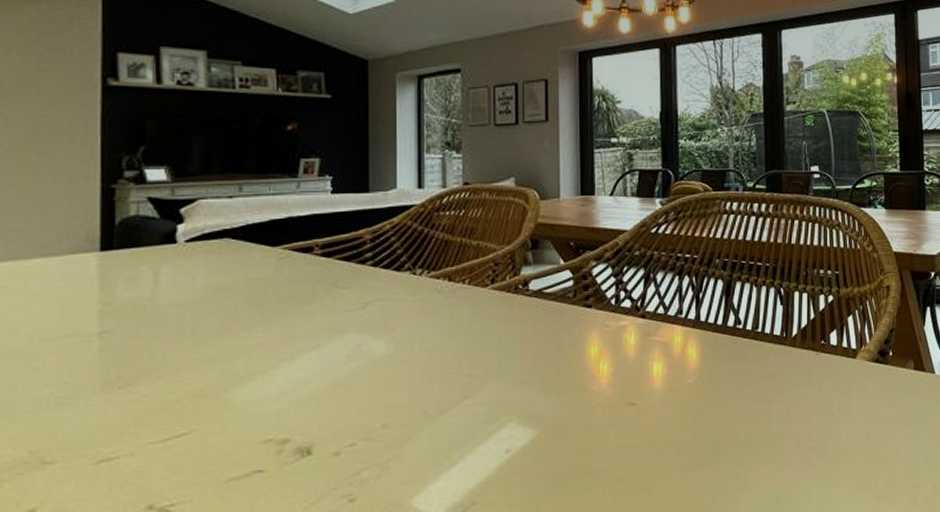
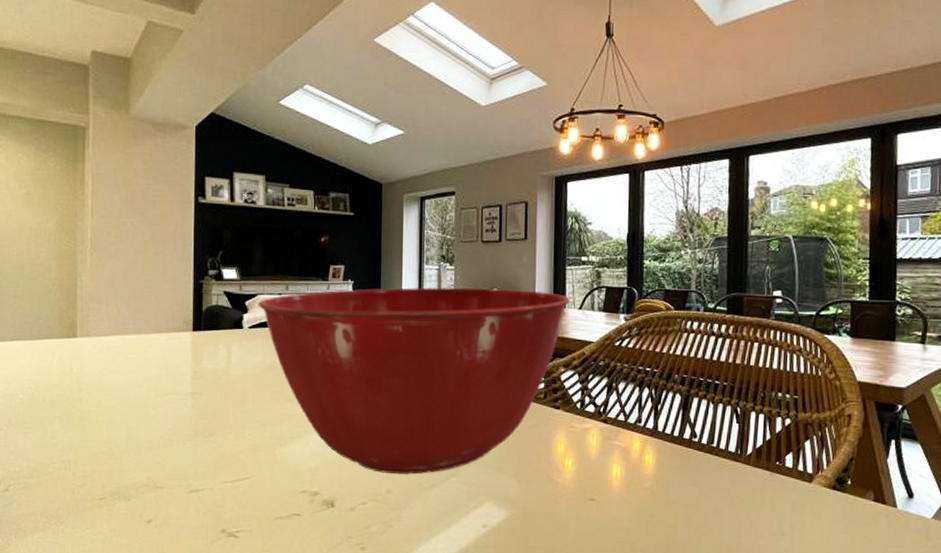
mixing bowl: none [198,177,600,405] -> present [258,287,570,475]

